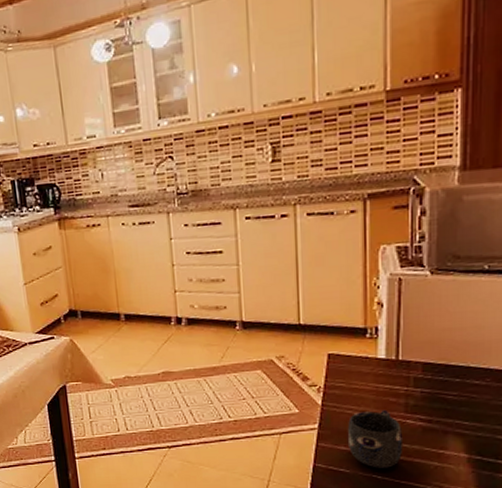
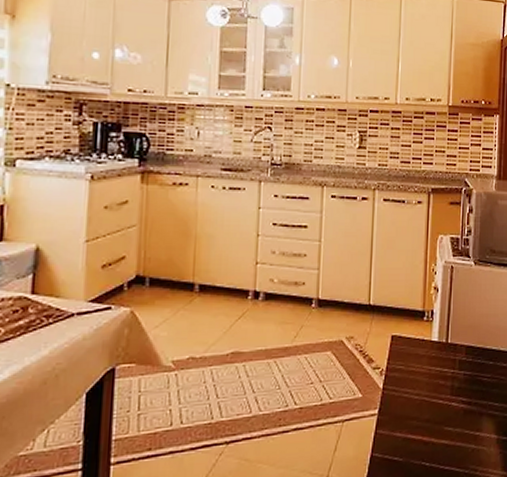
mug: present [347,409,404,468] -> none [402,392,449,455]

